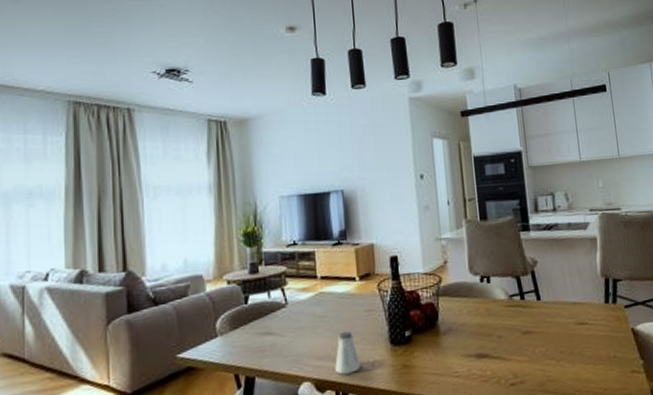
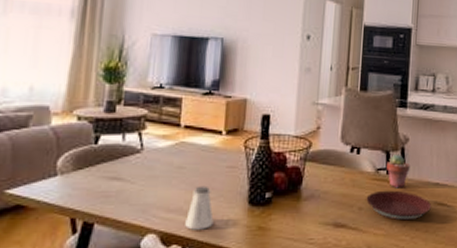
plate: none [504,314,573,345] -> present [366,190,432,221]
potted succulent: none [518,278,544,313] -> present [386,153,410,189]

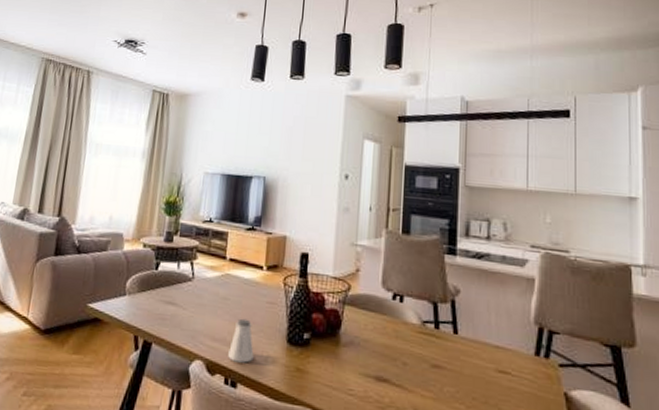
plate: present [366,190,432,221] -> none [411,346,492,387]
potted succulent: present [386,153,410,189] -> none [433,306,463,347]

